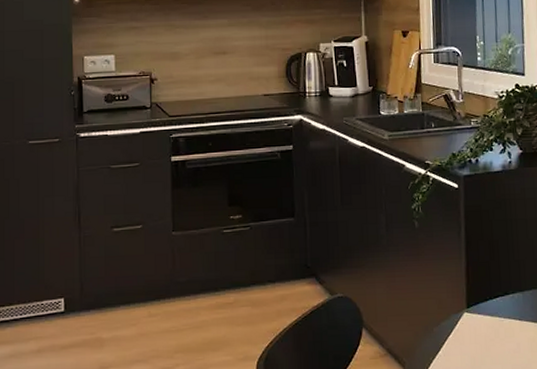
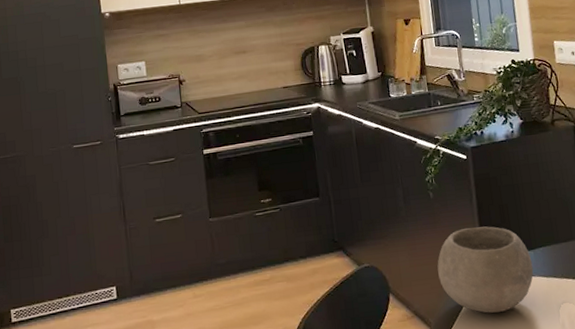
bowl: none [417,263,521,357] -> present [437,226,534,313]

